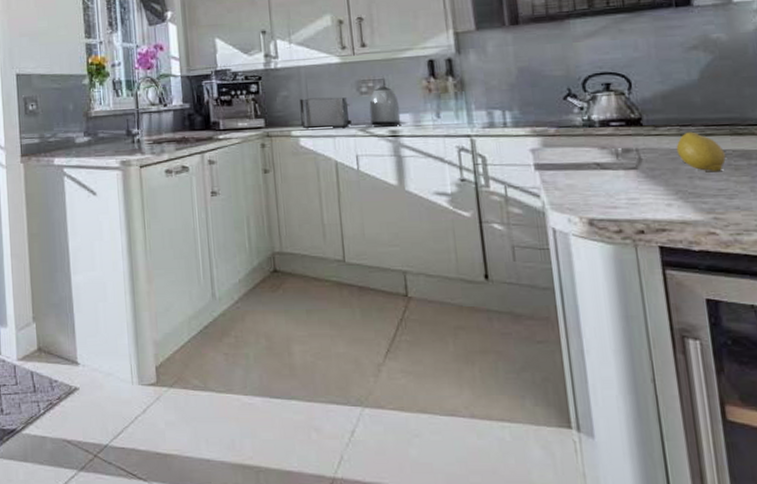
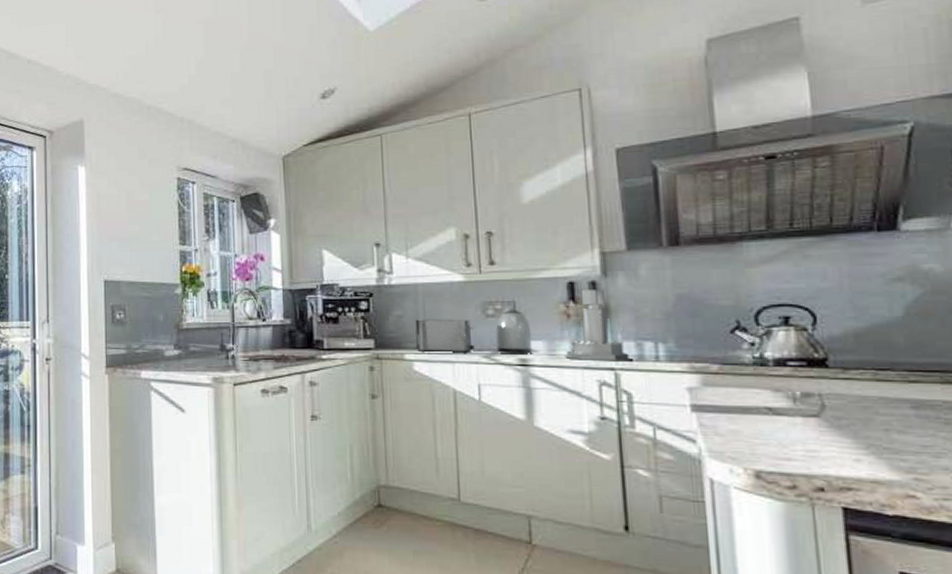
paper towel holder: none [428,65,485,130] -> present [565,289,633,362]
fruit: present [676,131,726,172] -> none [870,377,933,426]

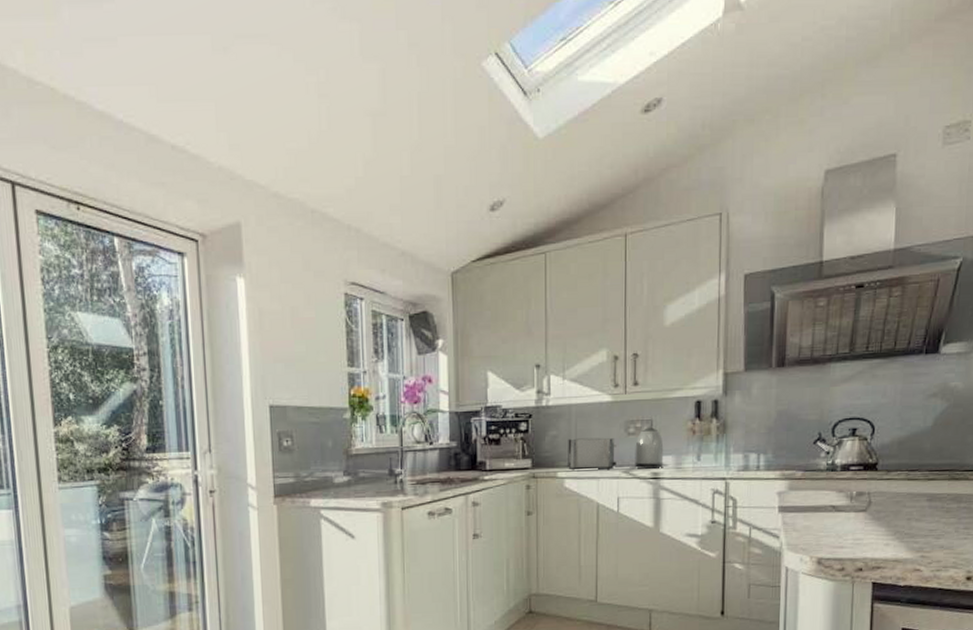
paper towel holder: present [565,289,633,362] -> none [688,407,740,473]

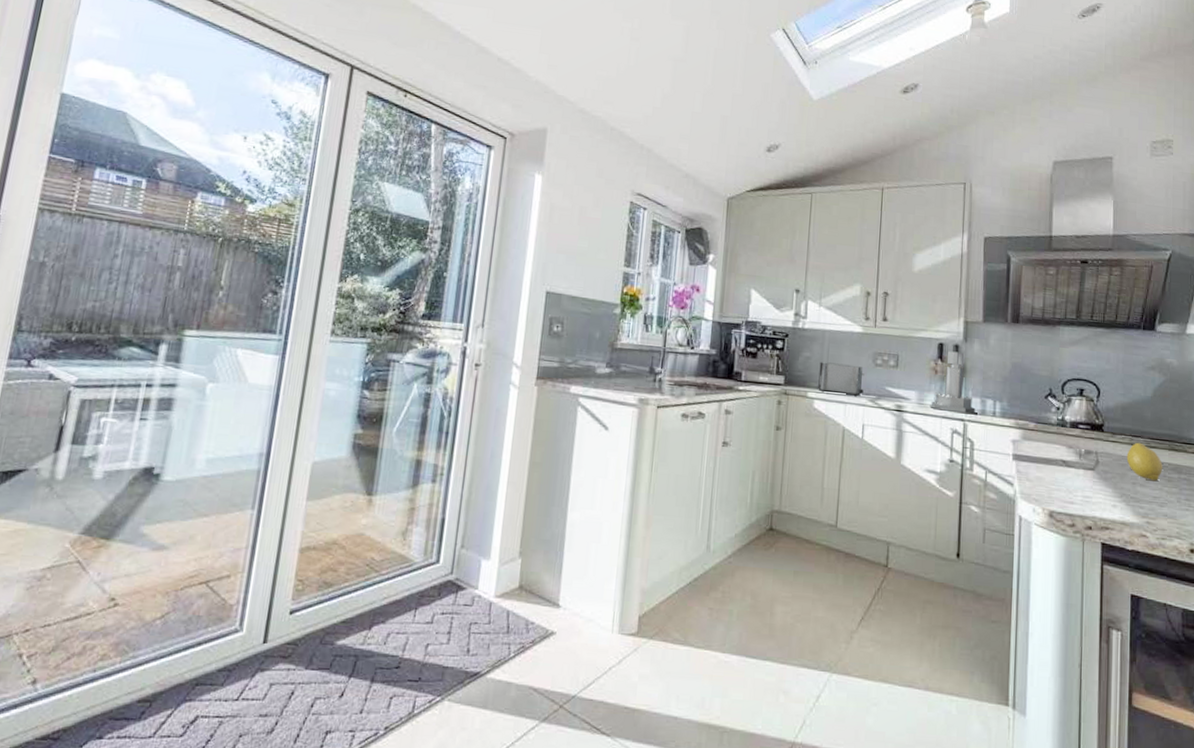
kettle: present [635,427,664,469] -> none [880,361,908,402]
paper towel holder: none [688,407,740,473] -> present [930,351,978,415]
fruit: none [901,476,941,514] -> present [1126,442,1162,482]

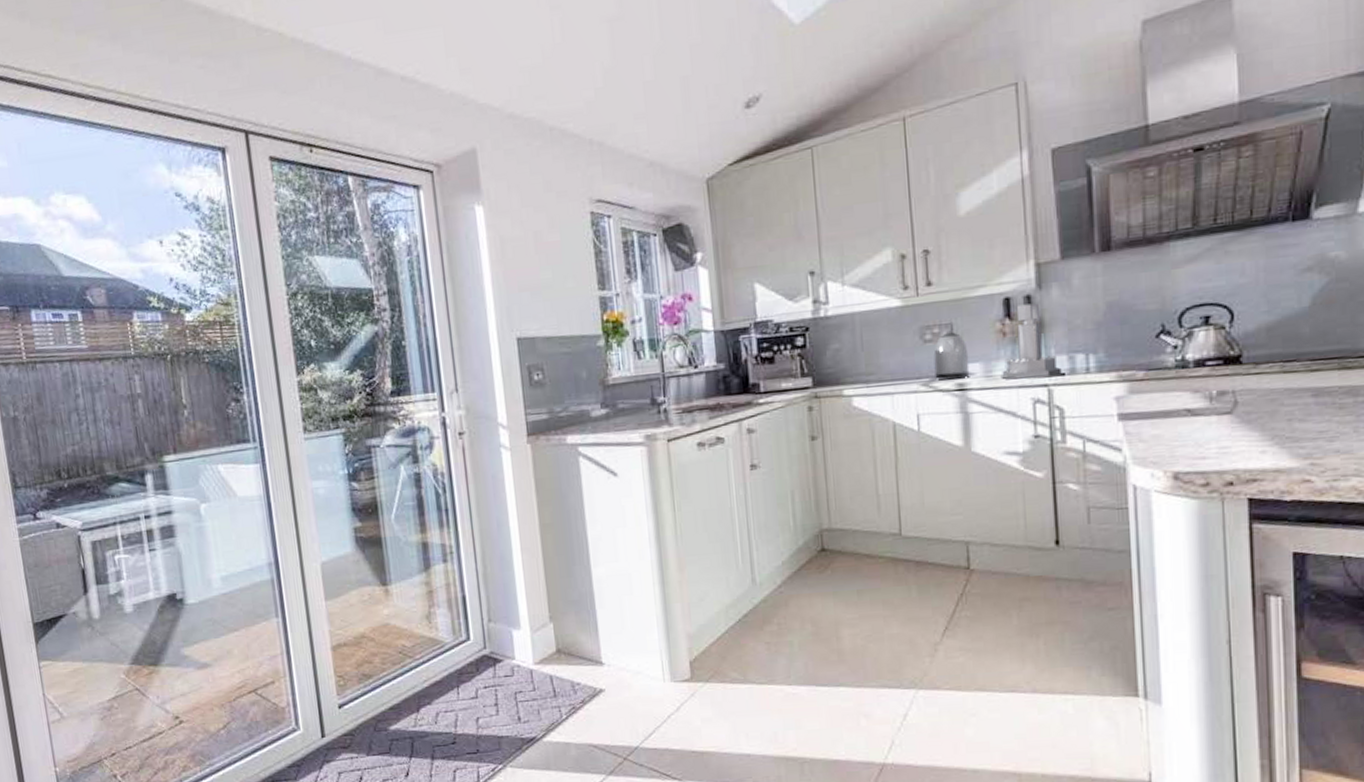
toaster: present [817,361,865,396] -> none [853,346,913,387]
kettle: none [880,361,908,402] -> present [933,332,970,380]
fruit: present [1126,442,1162,482] -> none [1277,367,1330,413]

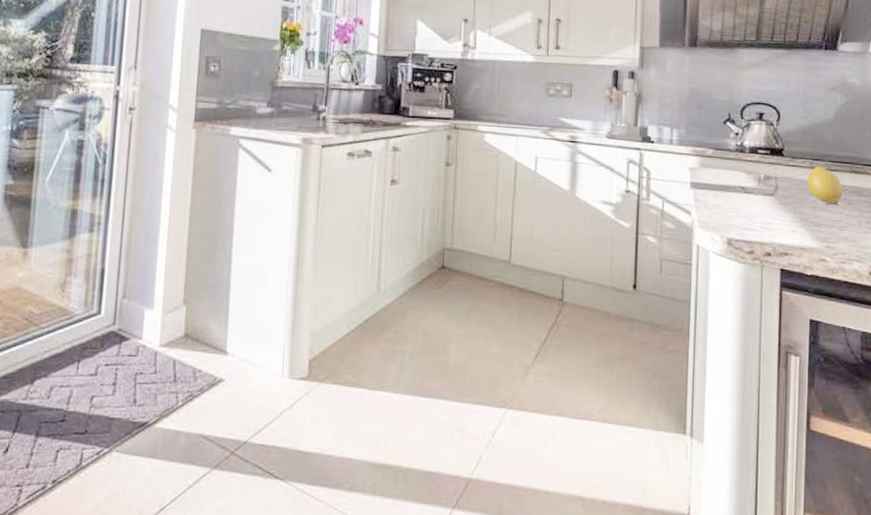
kettle: present [933,332,970,380] -> none [553,91,582,132]
fruit: none [1277,367,1330,413] -> present [806,165,843,205]

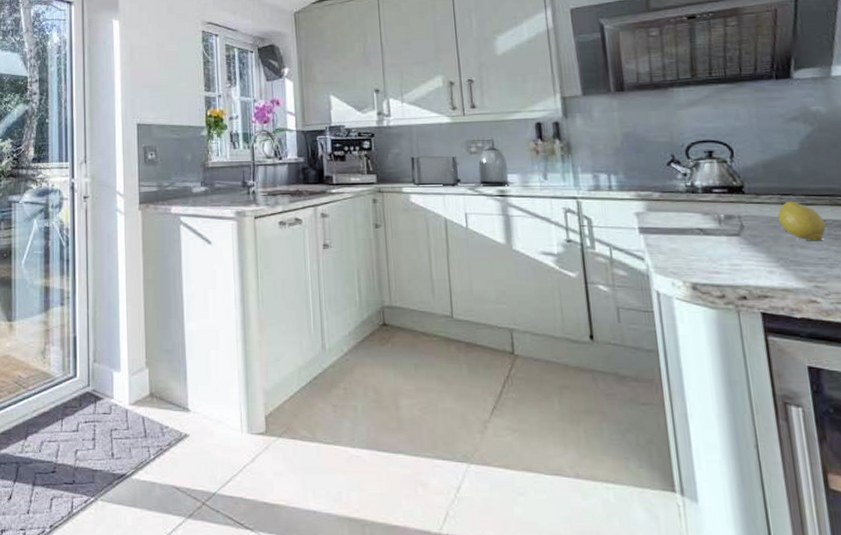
toaster: none [488,93,537,128] -> present [410,155,461,186]
kettle: none [553,91,582,132] -> present [478,147,509,186]
paper towel holder: present [605,78,654,143] -> none [535,129,591,192]

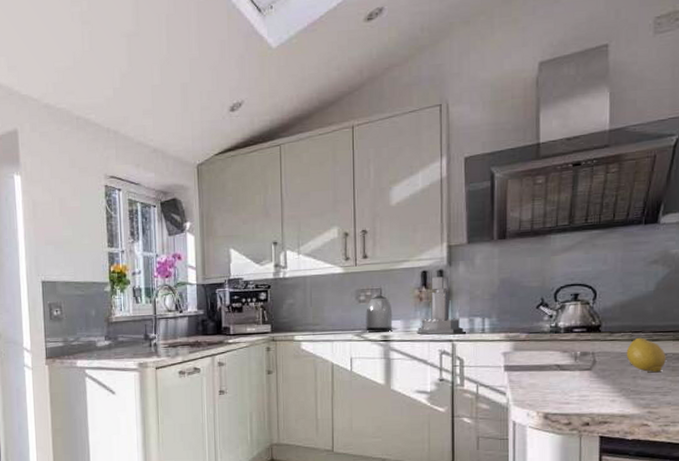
toaster: present [410,155,461,186] -> none [303,304,349,334]
paper towel holder: none [535,129,591,192] -> present [416,276,466,335]

